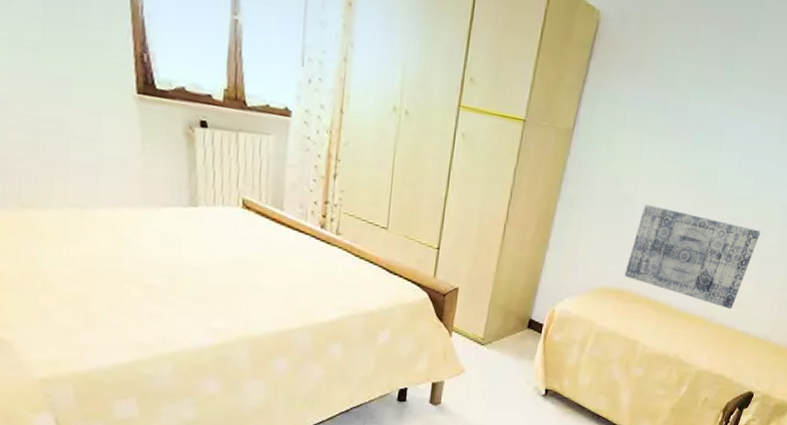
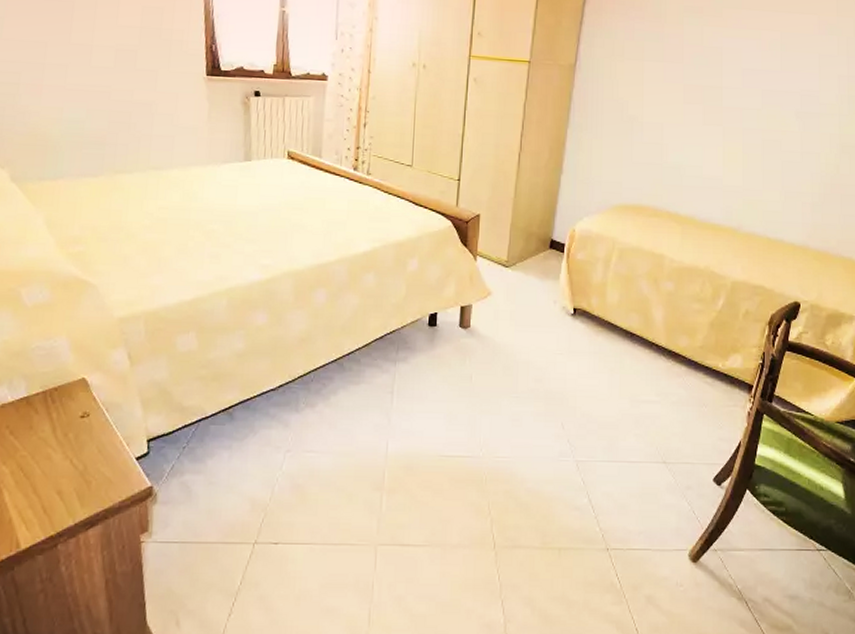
wall art: present [624,204,761,310] -> none [641,123,778,218]

